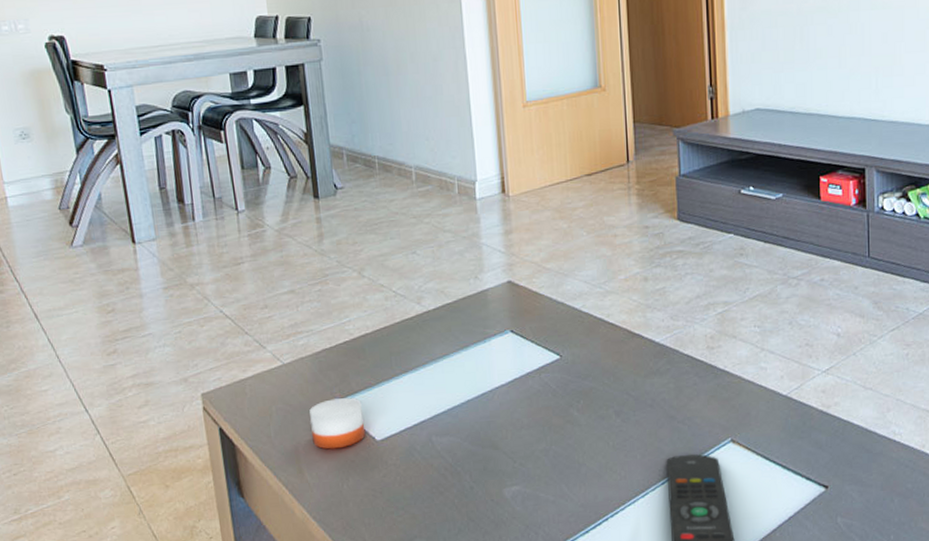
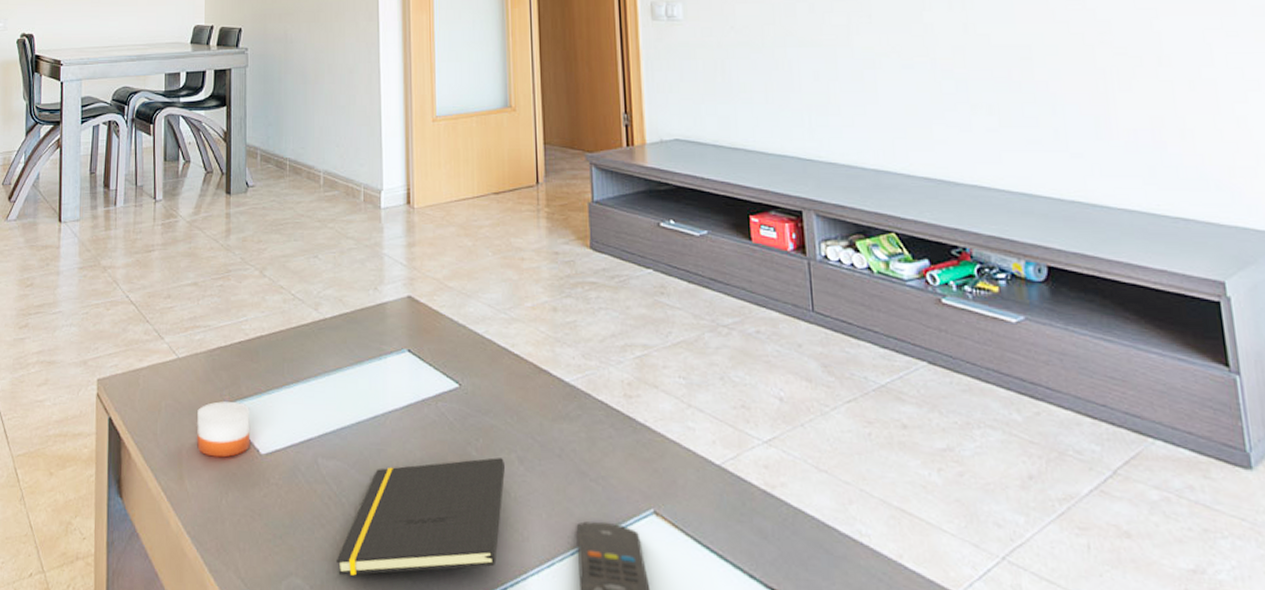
notepad: none [455,414,604,532] -> present [335,457,505,576]

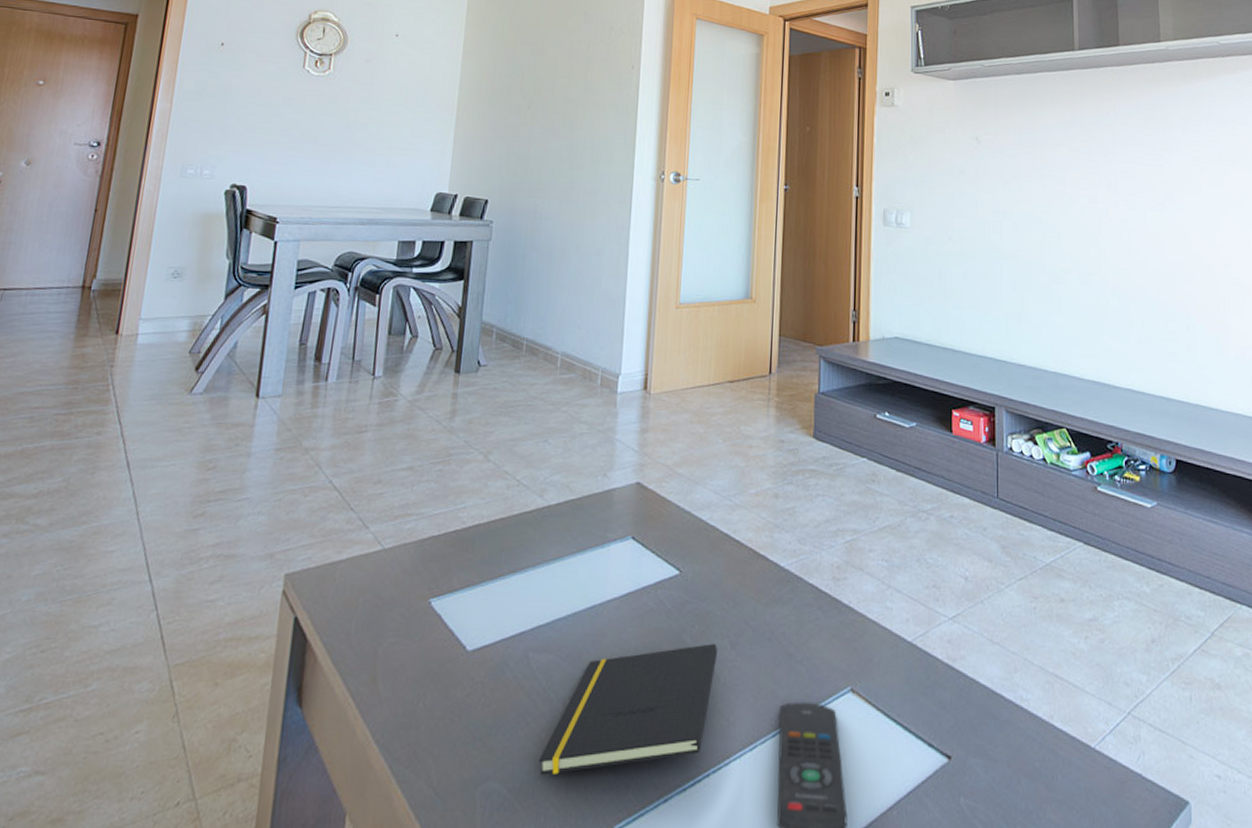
candle: present [197,400,249,458] -> none [396,594,459,656]

